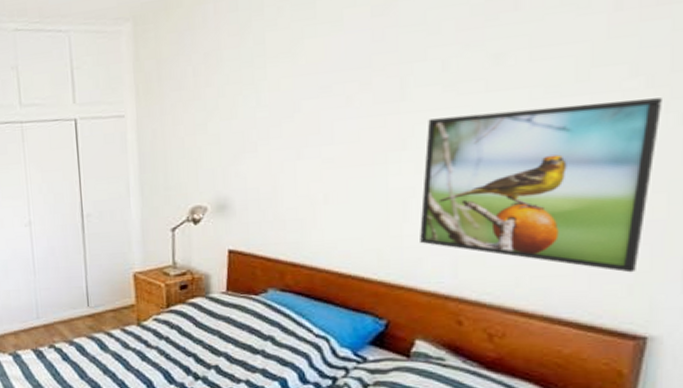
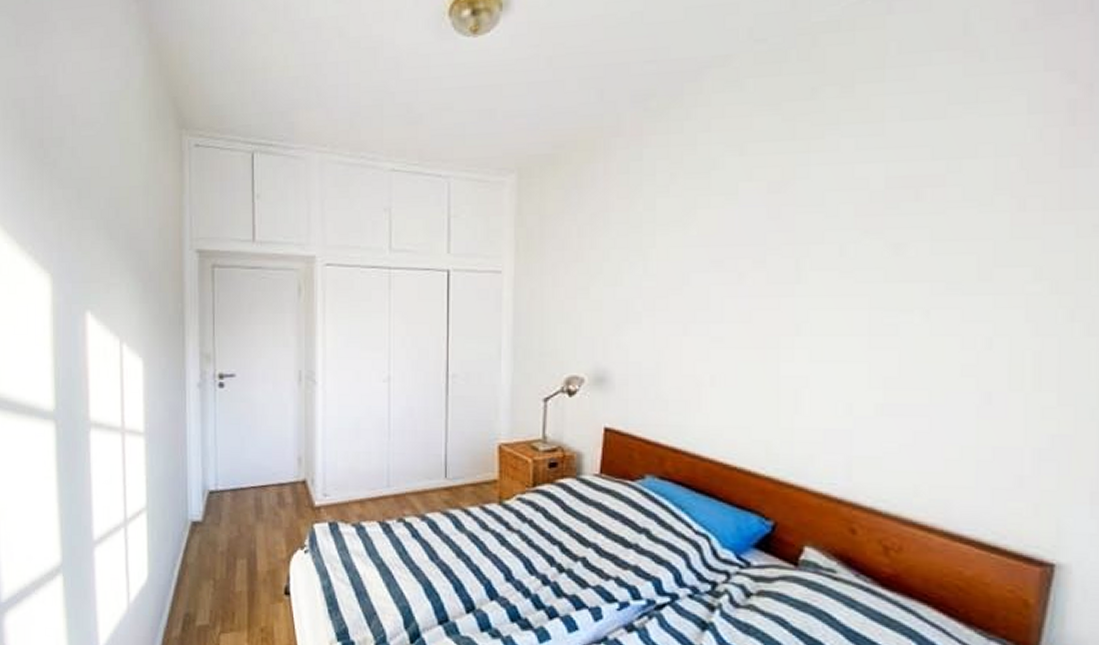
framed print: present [420,98,664,273] -> none [812,304,1068,491]

